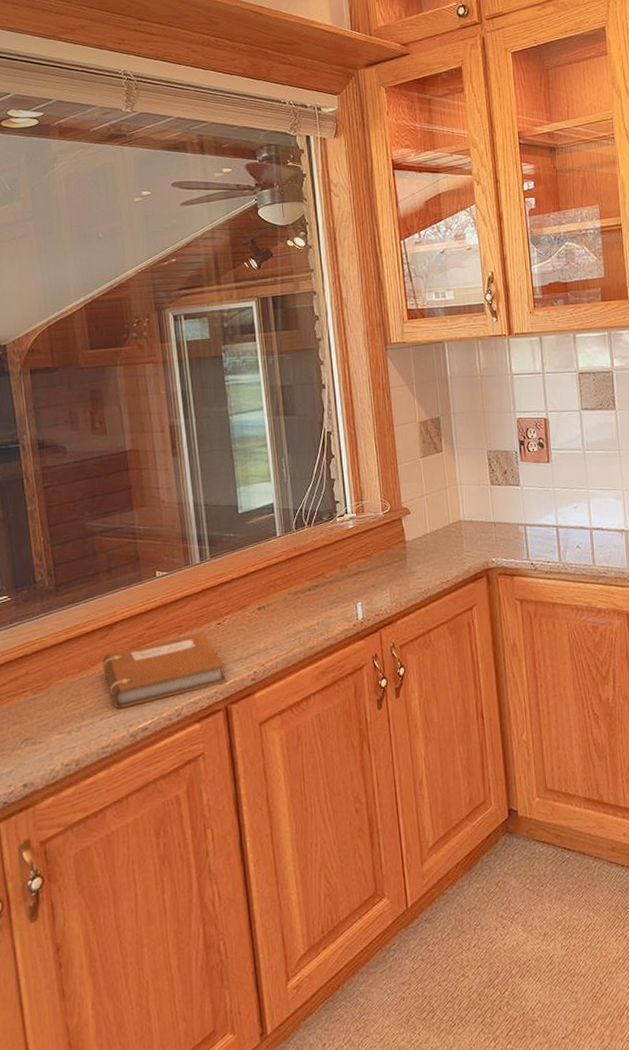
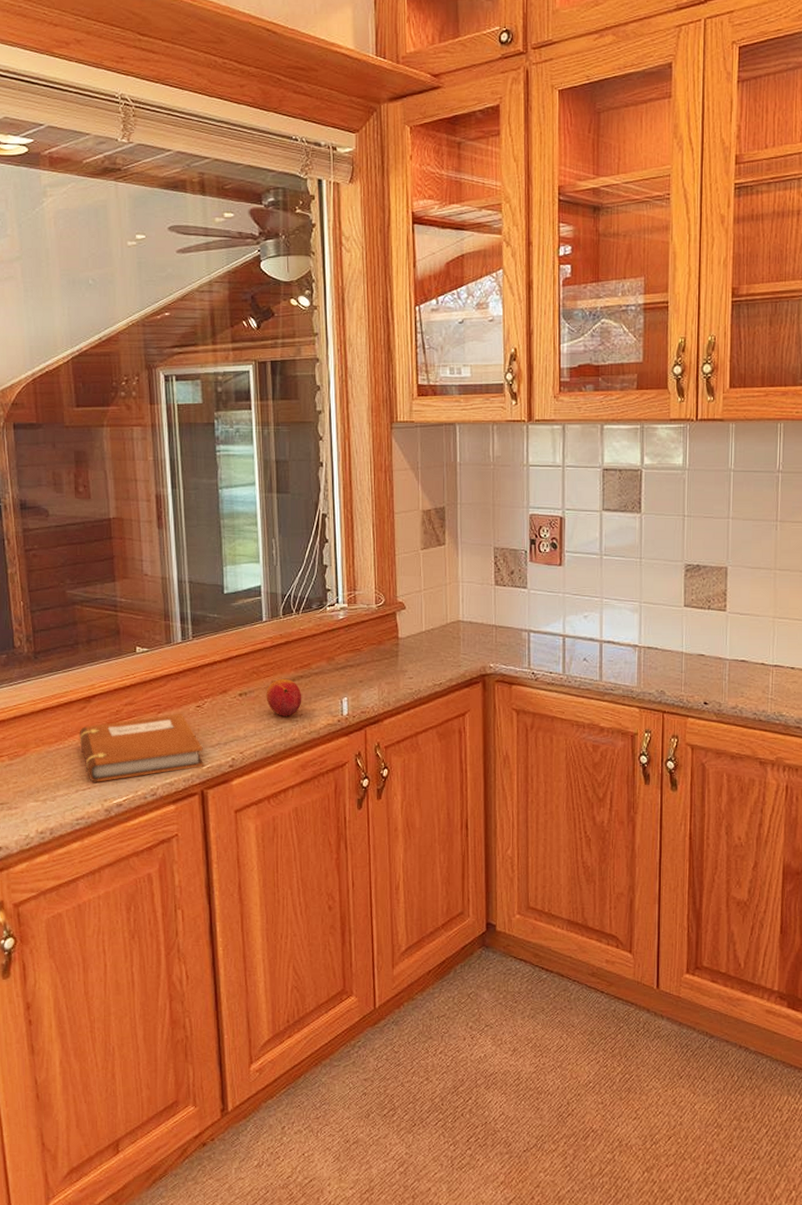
fruit: none [283,589,319,626] -> present [266,678,302,716]

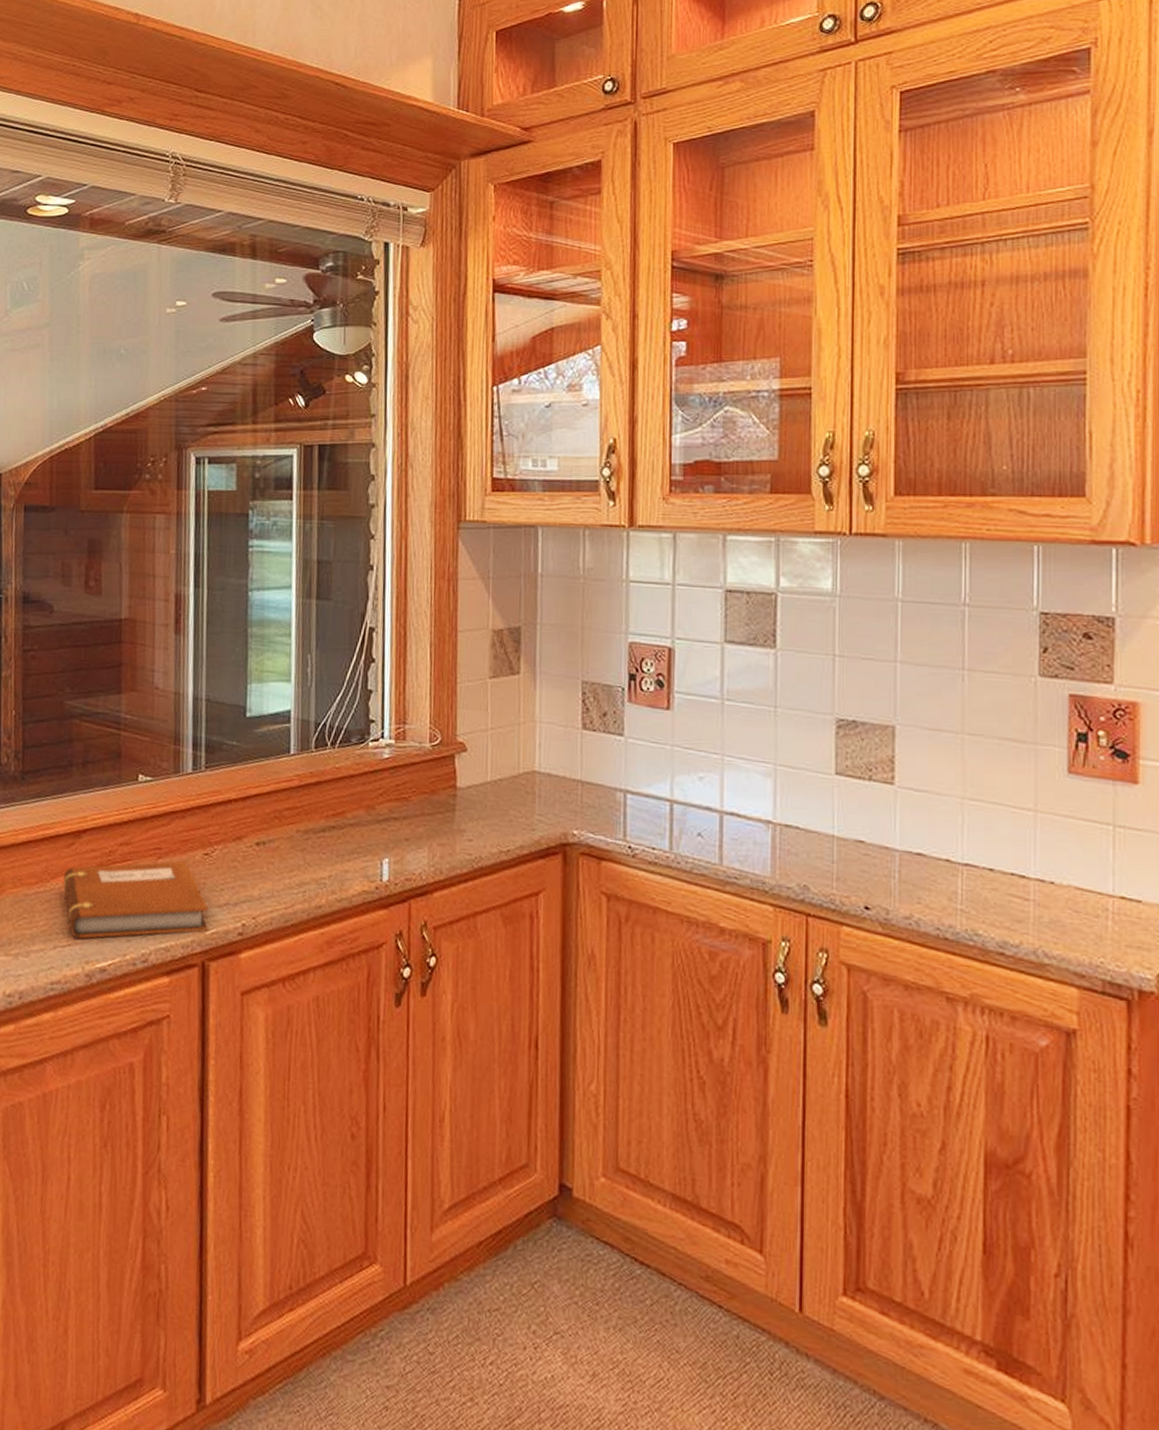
fruit: present [266,678,302,716] -> none [288,827,333,877]

